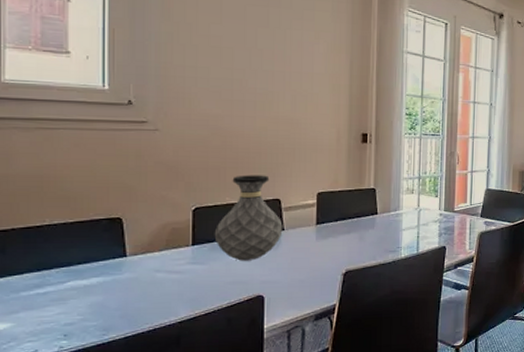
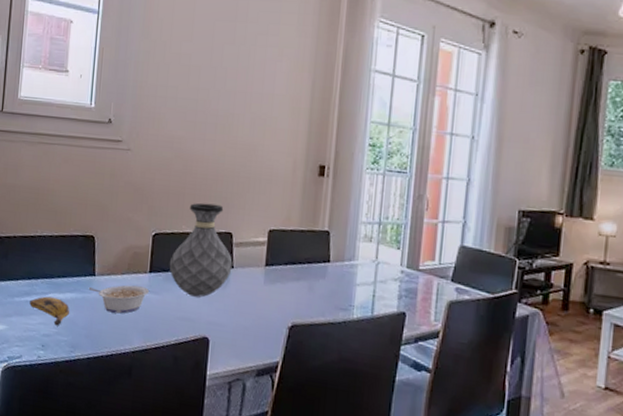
banana: none [42,285,96,313] -> present [29,296,69,326]
legume: none [119,260,193,289] -> present [88,285,149,314]

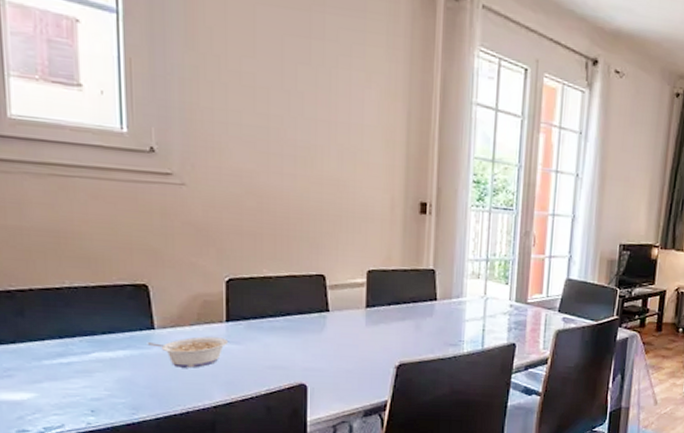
banana: present [29,296,69,326] -> none [66,356,124,388]
vase: present [169,202,233,298] -> none [250,243,328,344]

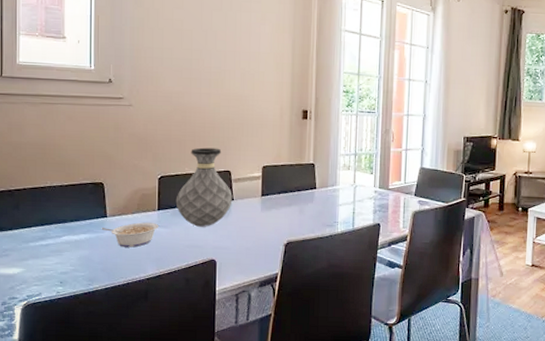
vase: none [250,243,328,344] -> present [175,147,233,227]

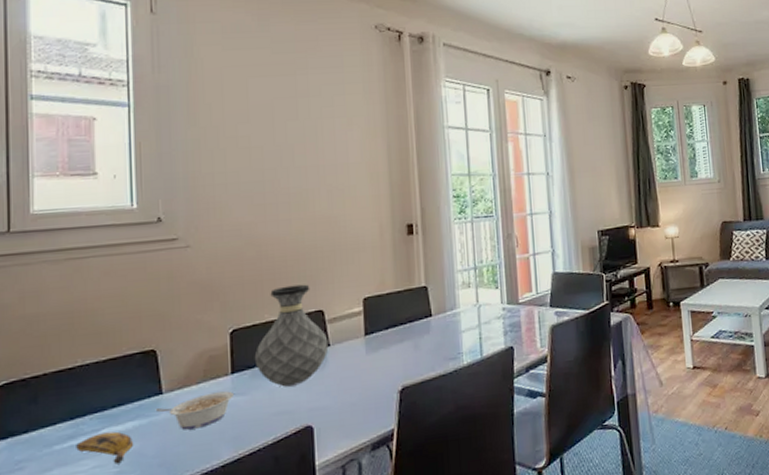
banana: none [45,239,84,264] -> present [76,431,133,465]

